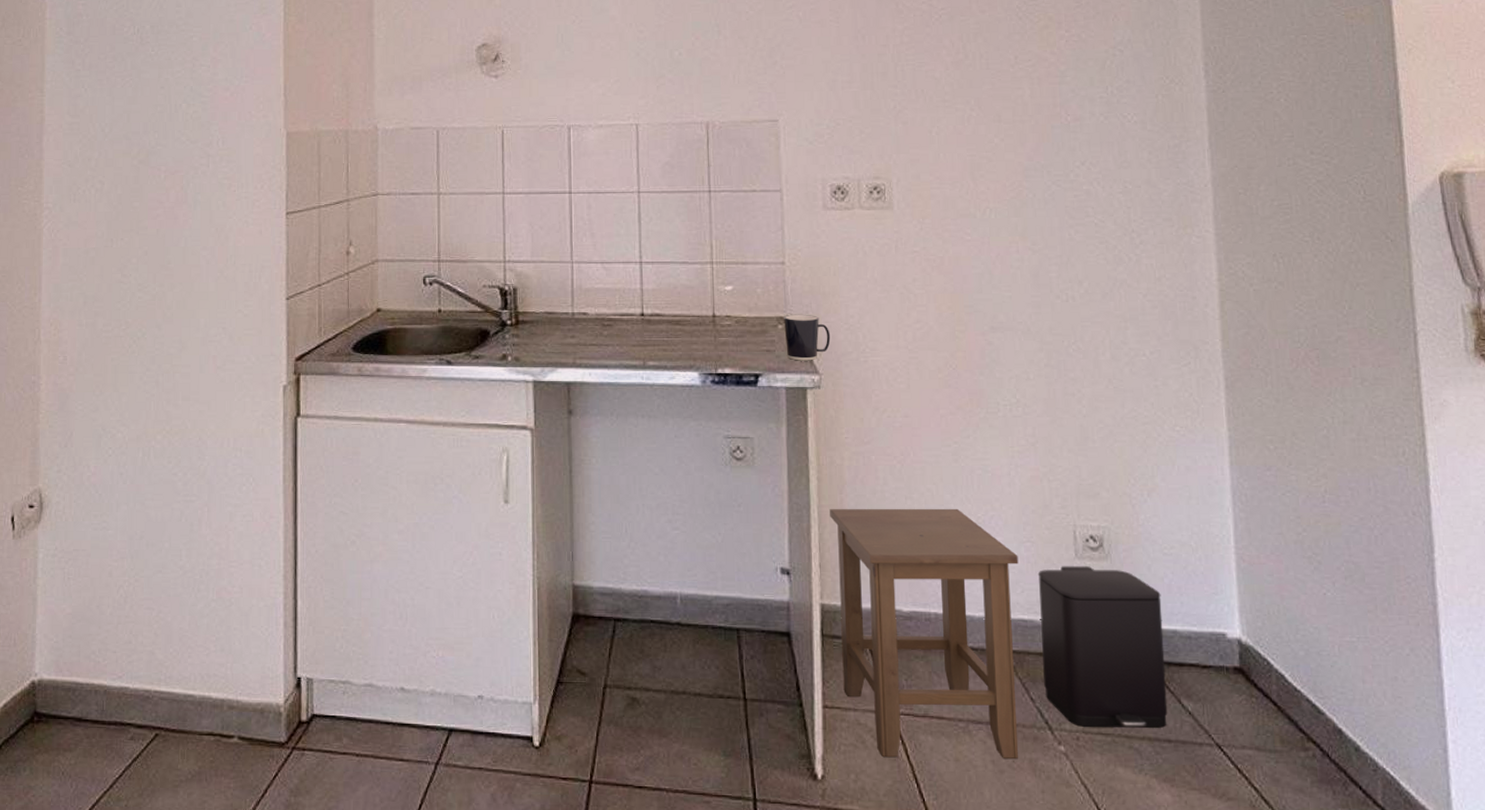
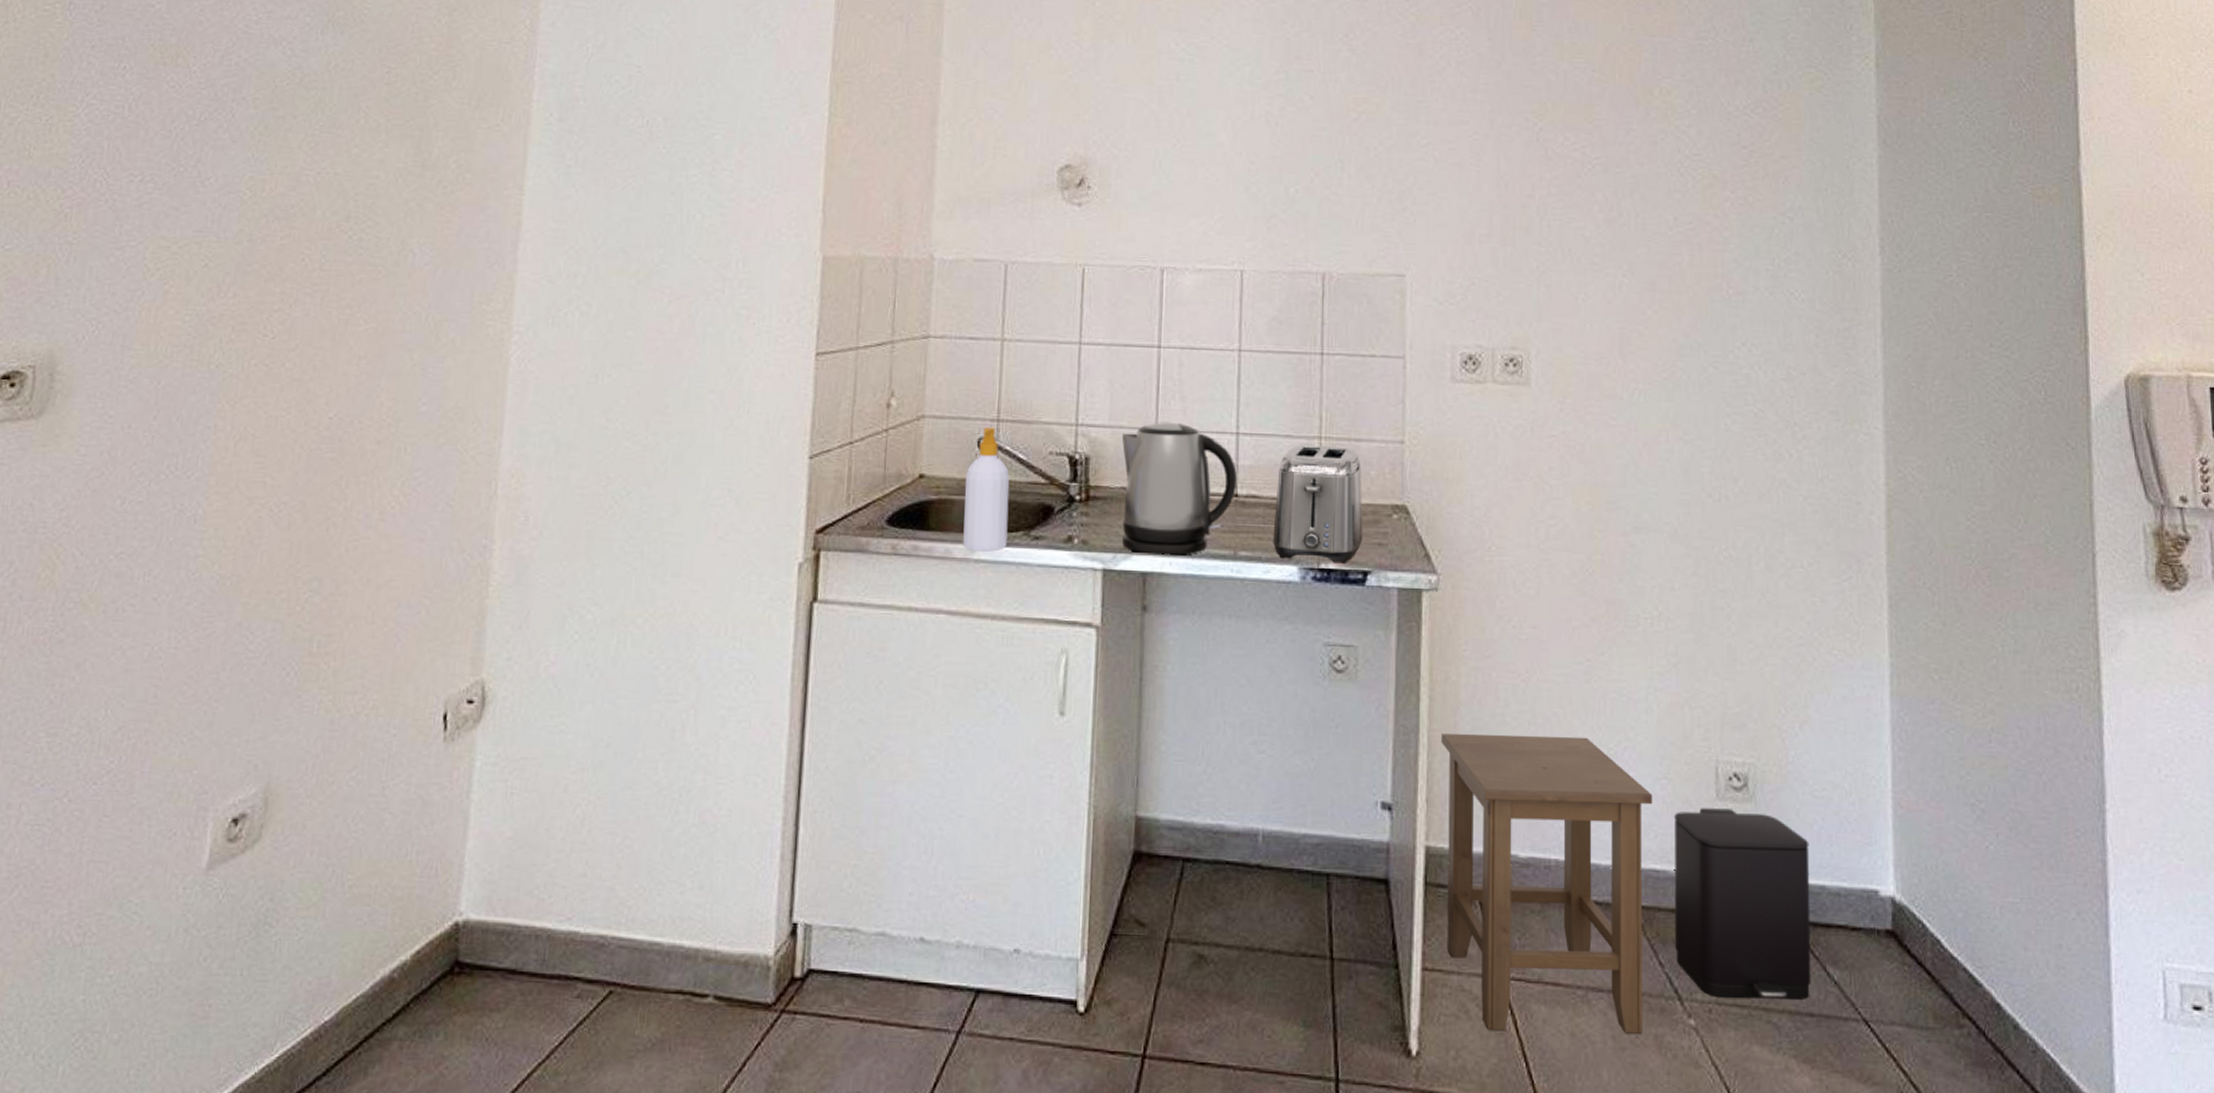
soap bottle: none [414,267,452,371] -> present [963,428,1010,553]
kettle: none [542,255,642,367] -> present [1121,422,1237,555]
toaster: none [675,269,753,368] -> present [1273,444,1363,564]
mug: present [784,314,831,361] -> none [1400,502,1452,558]

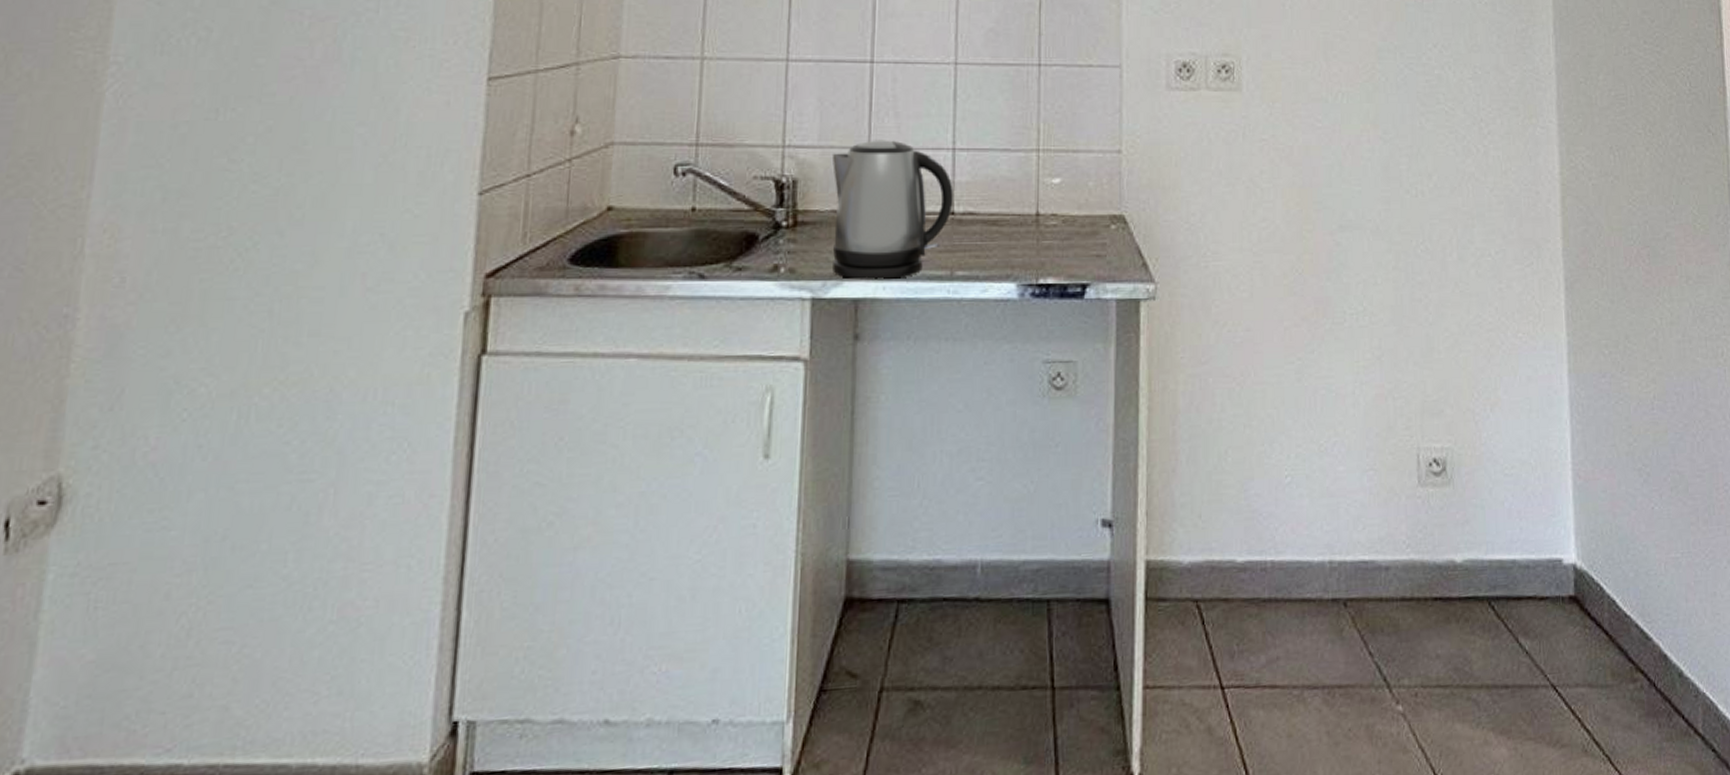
soap bottle: present [963,428,1010,553] -> none [656,153,710,288]
toaster: present [1273,444,1363,564] -> none [990,158,1081,278]
stool: present [1441,734,1653,1034] -> none [1160,435,1361,743]
pedal bin: present [1673,808,1811,999] -> none [1380,494,1506,681]

